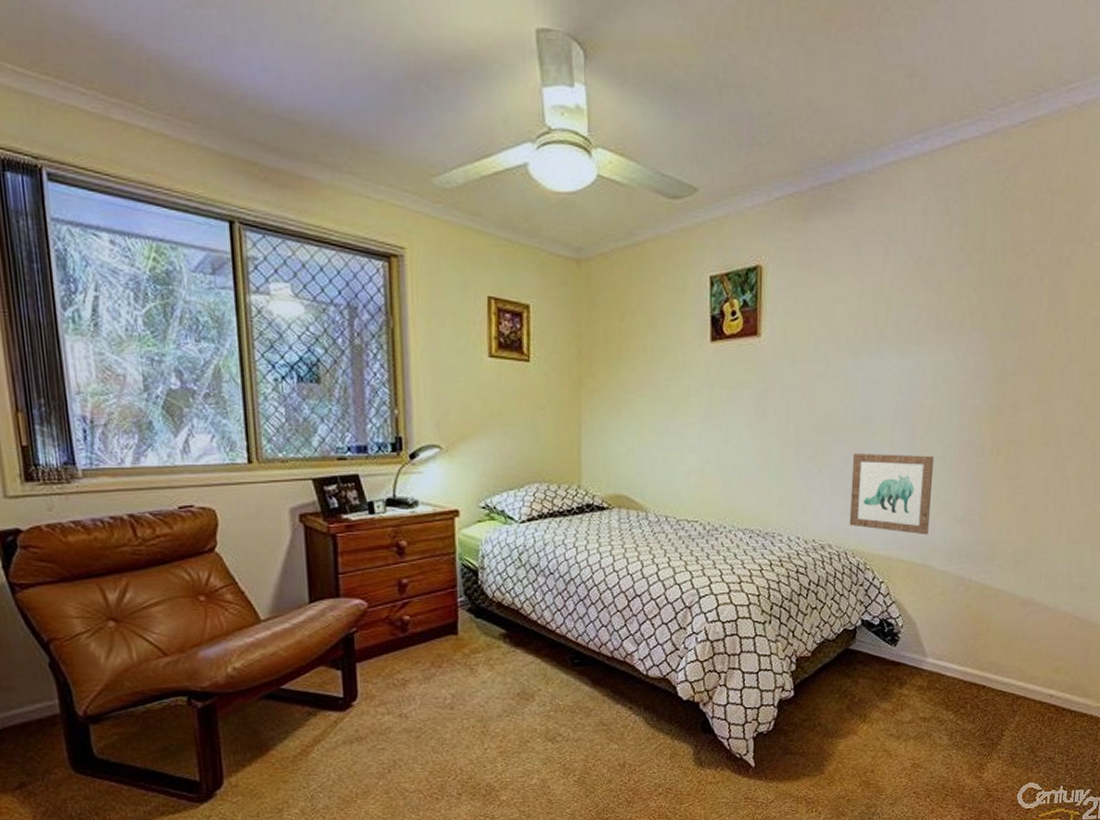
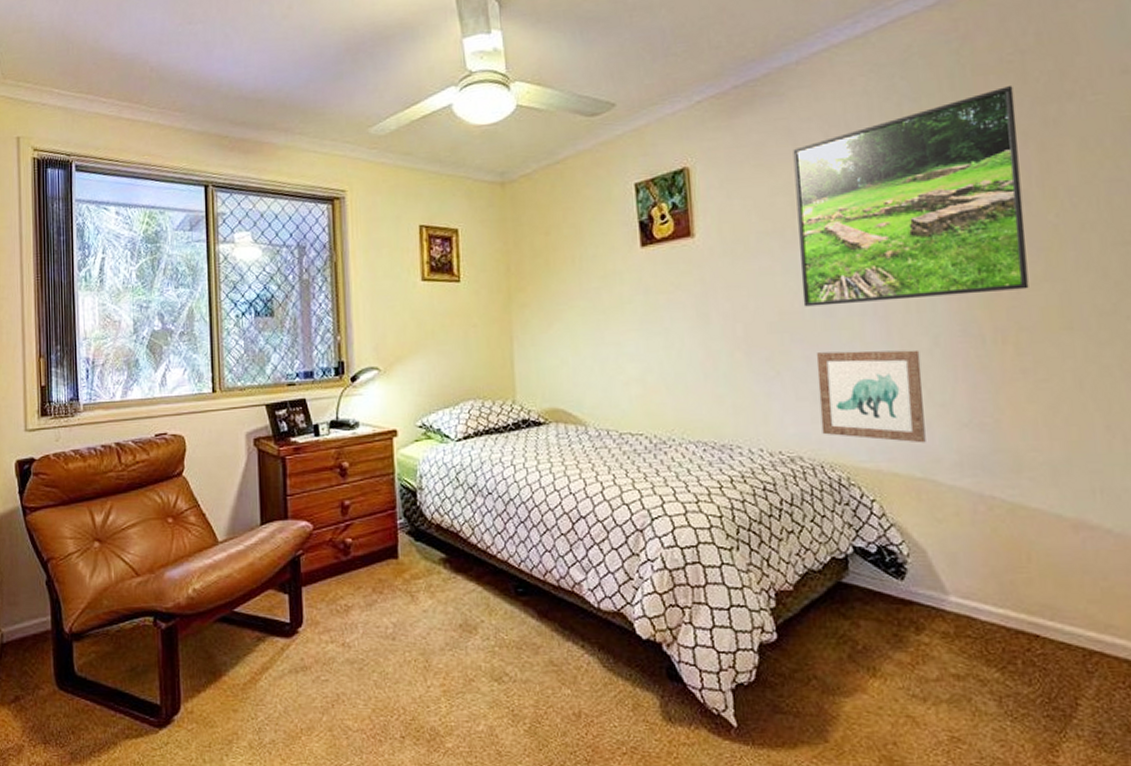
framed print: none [847,223,1041,412] -> present [793,86,1029,307]

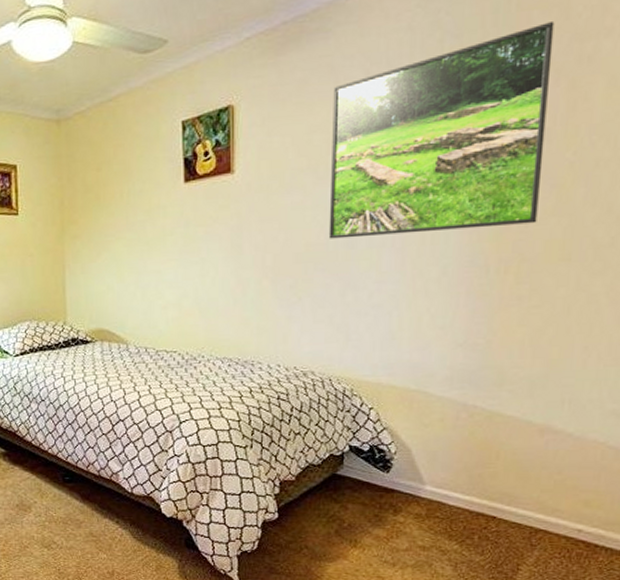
wall art: present [816,349,926,443] -> none [333,278,429,361]

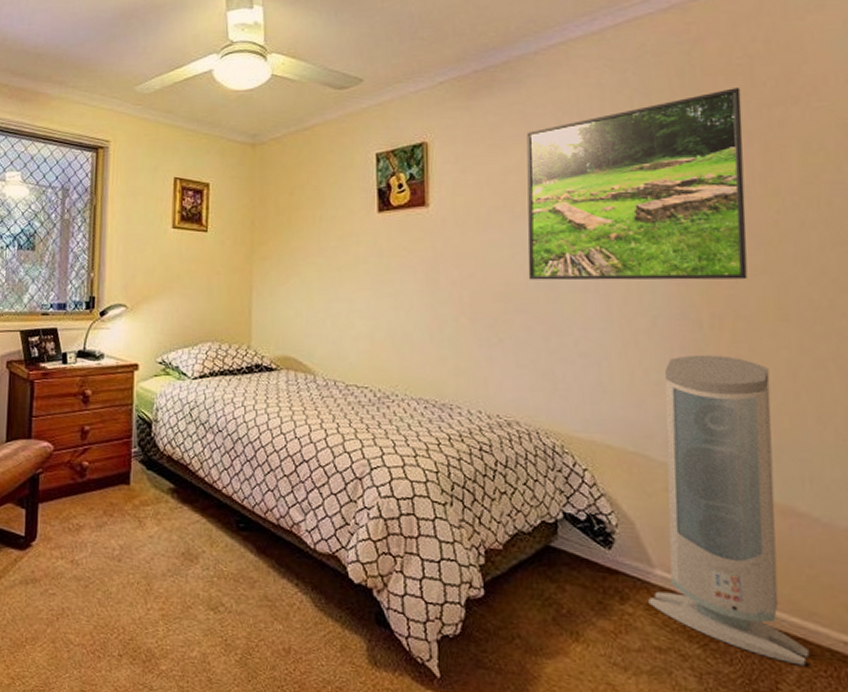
air purifier: none [418,297,549,551] -> present [648,354,810,666]

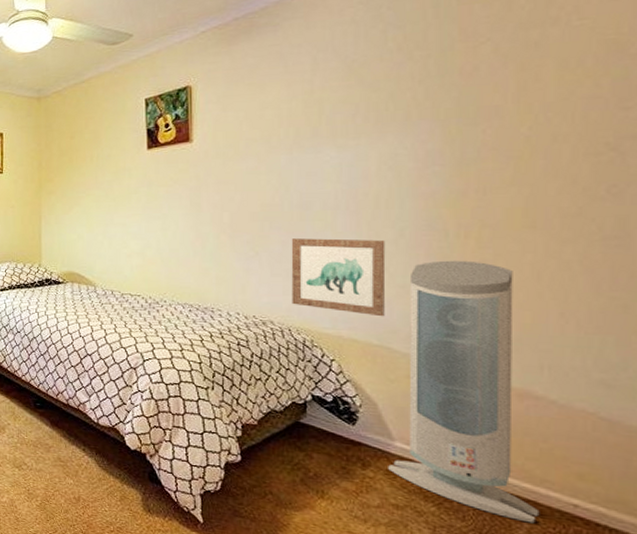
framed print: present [526,88,748,281] -> none [283,13,498,201]
wall art: none [537,324,640,419] -> present [291,238,386,317]

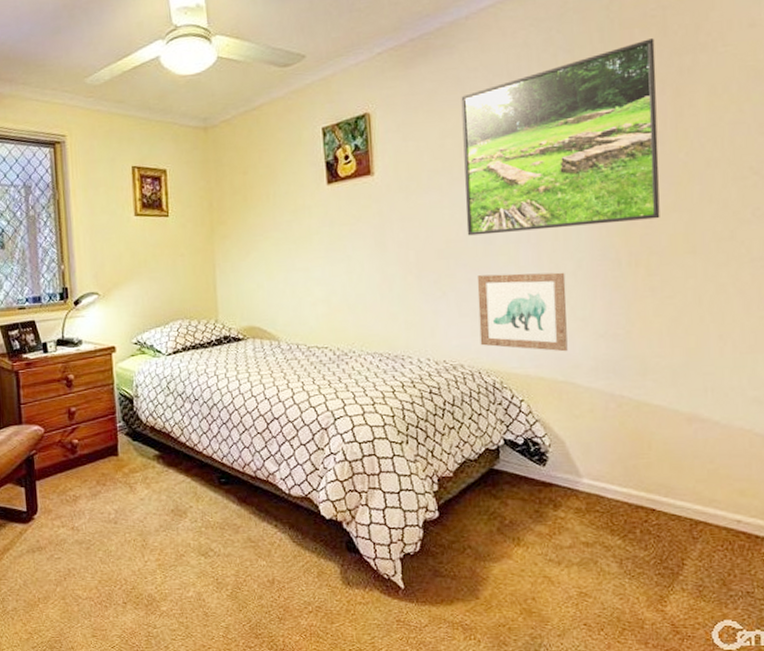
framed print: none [283,13,498,201] -> present [461,38,660,236]
air purifier: present [388,260,540,524] -> none [577,289,710,544]

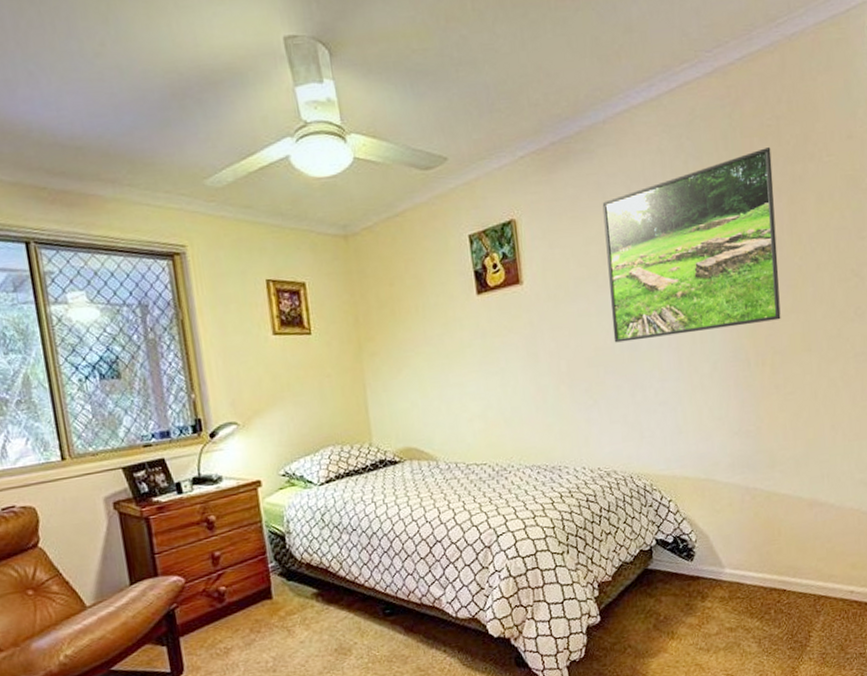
wall art: present [477,272,568,352] -> none [625,374,708,451]

